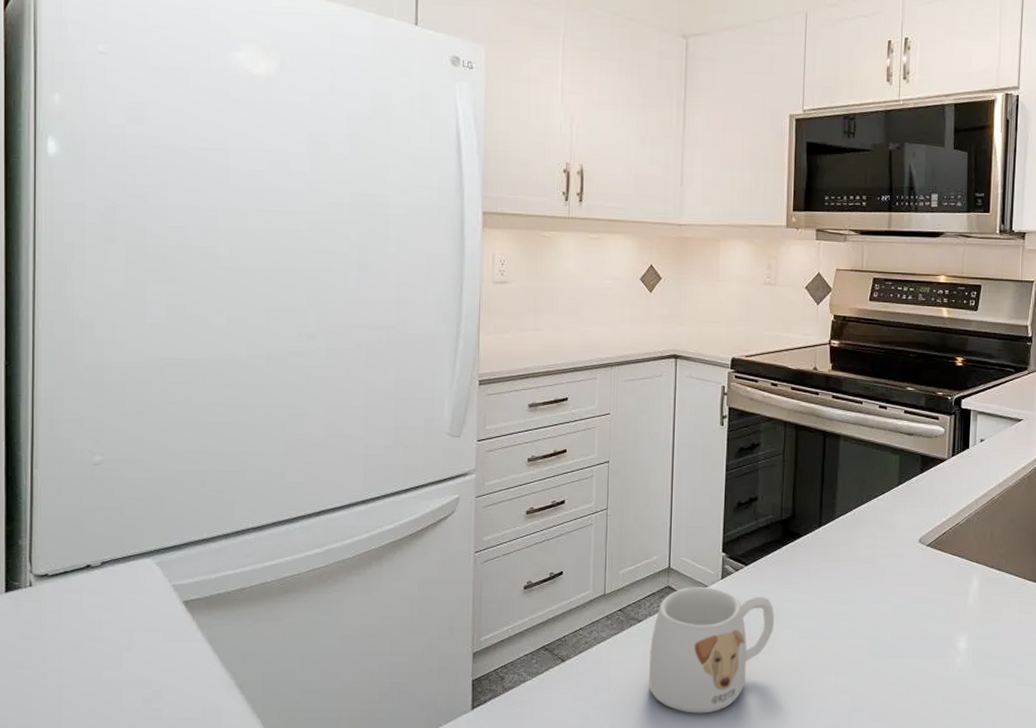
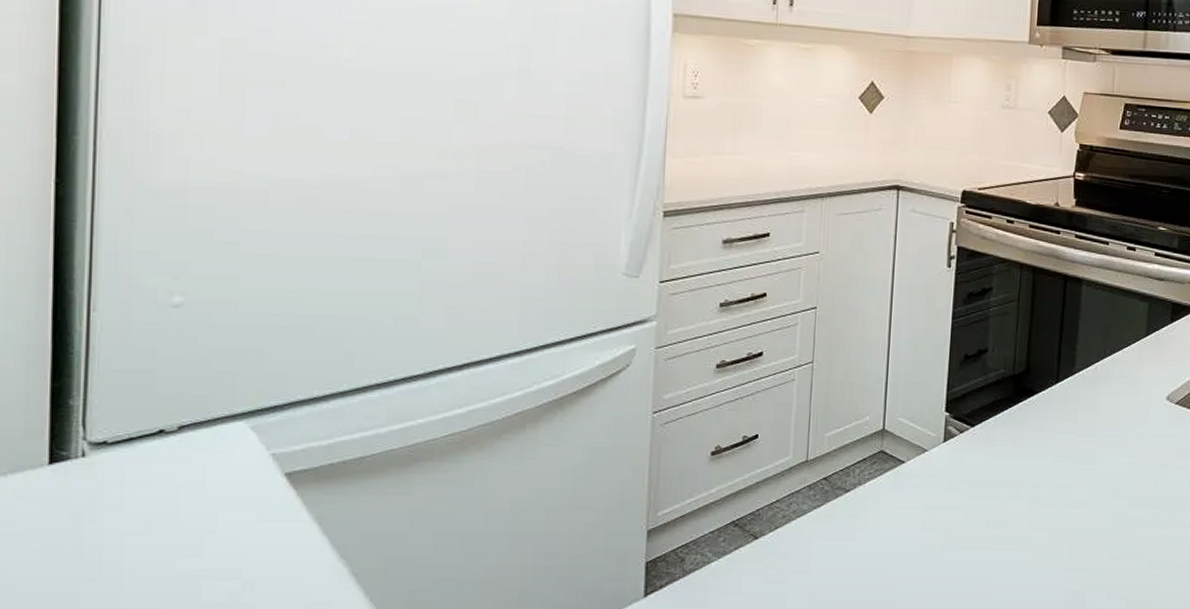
mug: present [649,587,774,714] -> none [856,451,1003,596]

